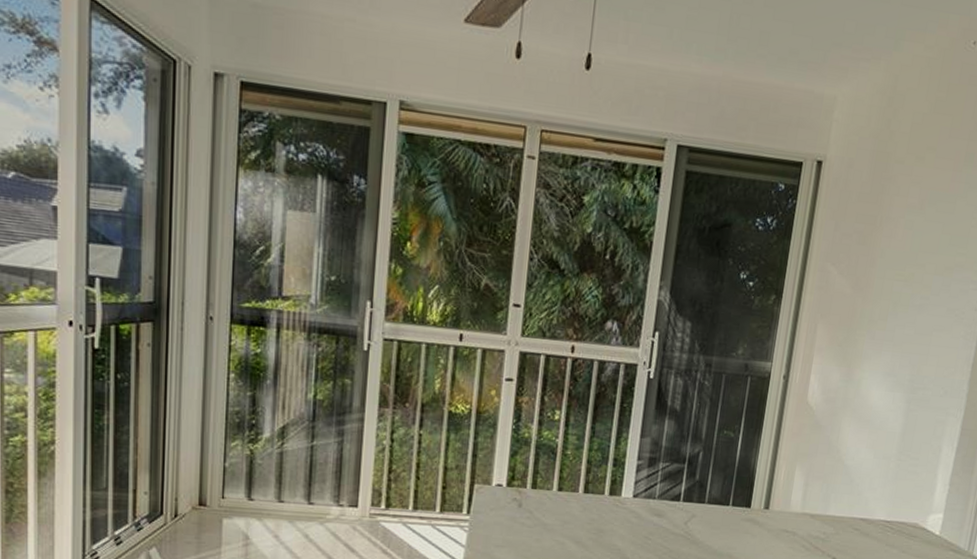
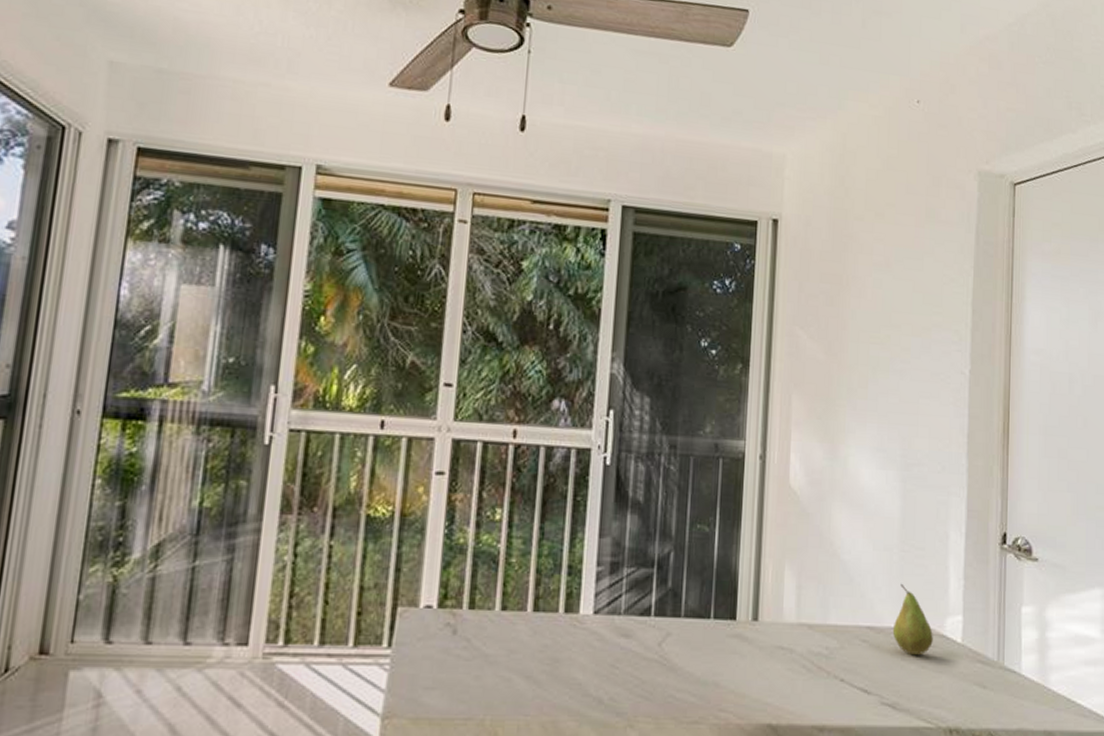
fruit: none [881,486,916,542] -> present [892,583,933,655]

